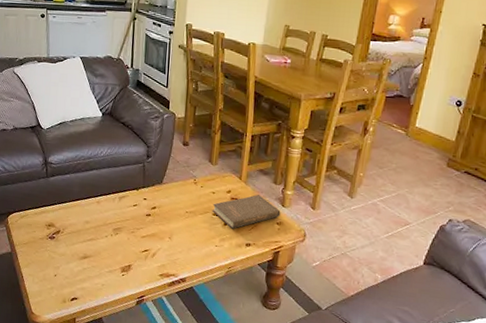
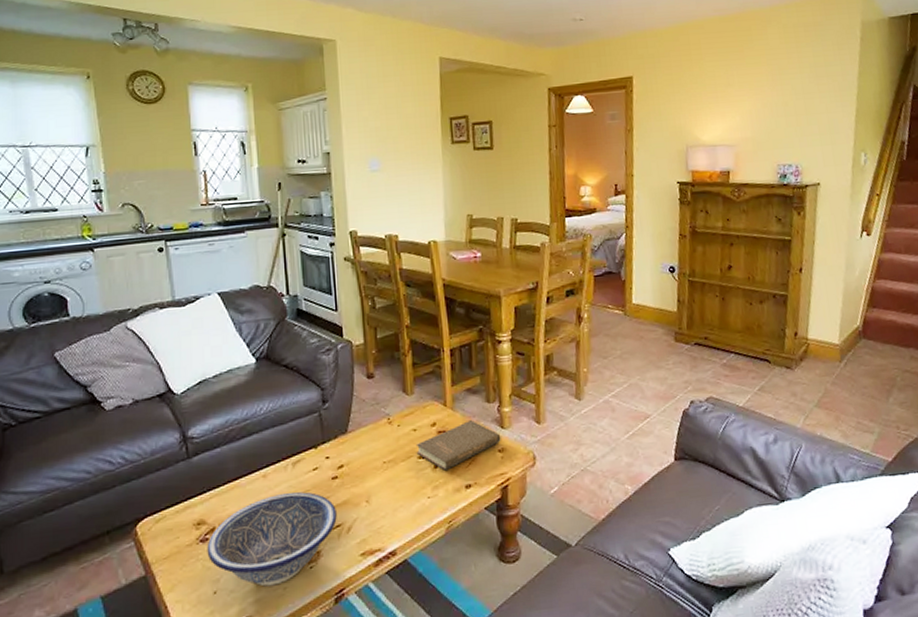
decorative bowl: none [53,217,147,281] -> present [206,492,337,587]

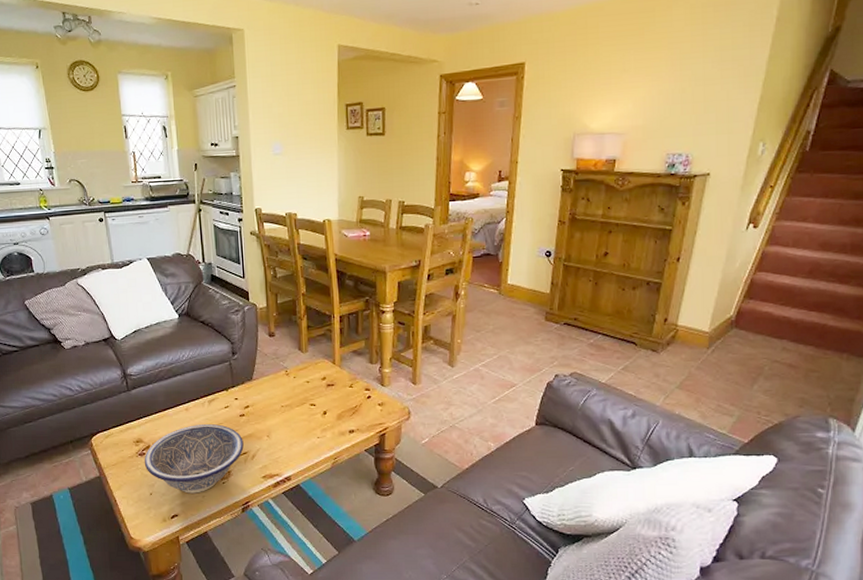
book: present [415,420,501,471] -> none [308,377,381,417]

